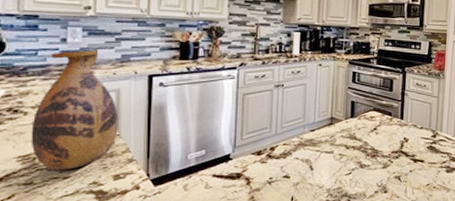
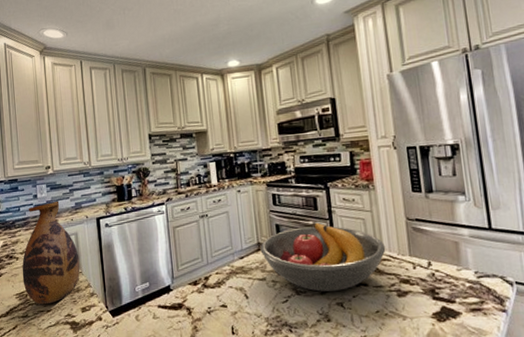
fruit bowl: none [332,101,444,166] -> present [260,221,386,292]

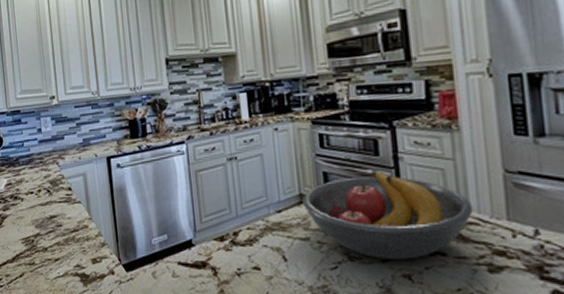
vase: present [22,201,80,305] -> none [27,136,90,252]

